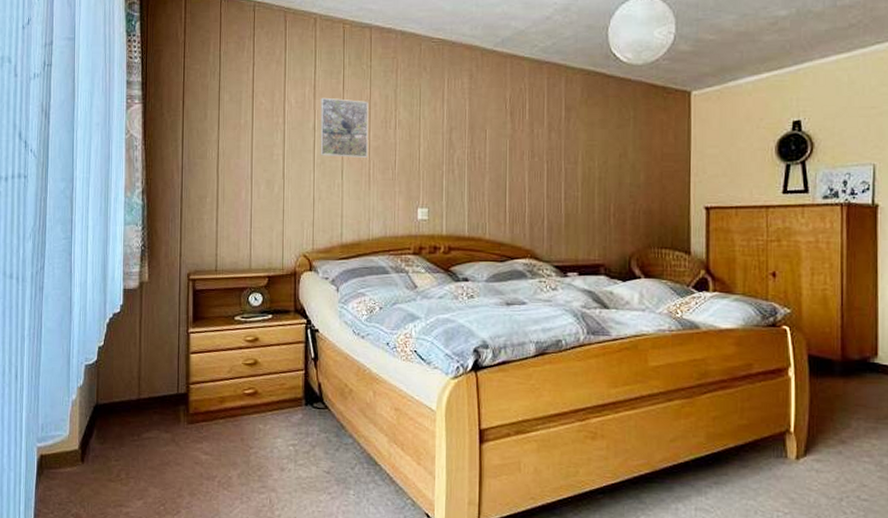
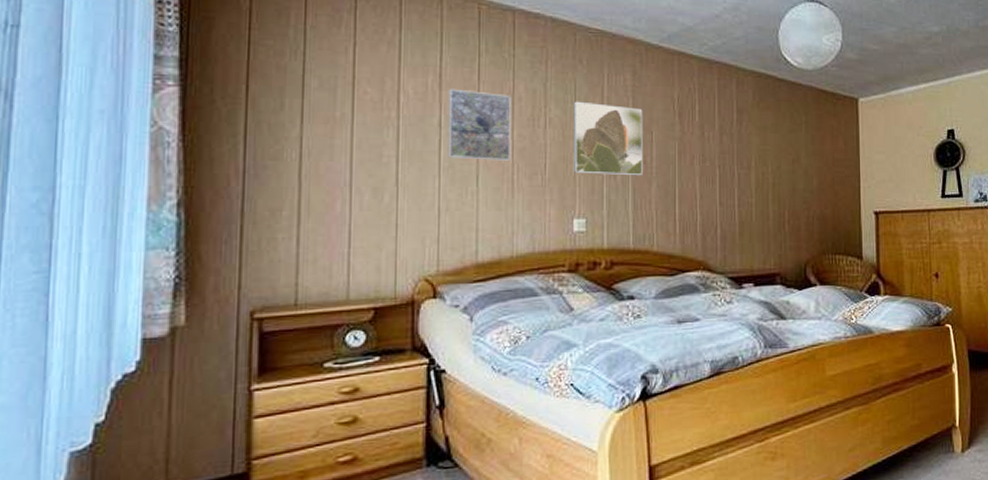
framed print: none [418,104,478,171] -> present [573,101,643,176]

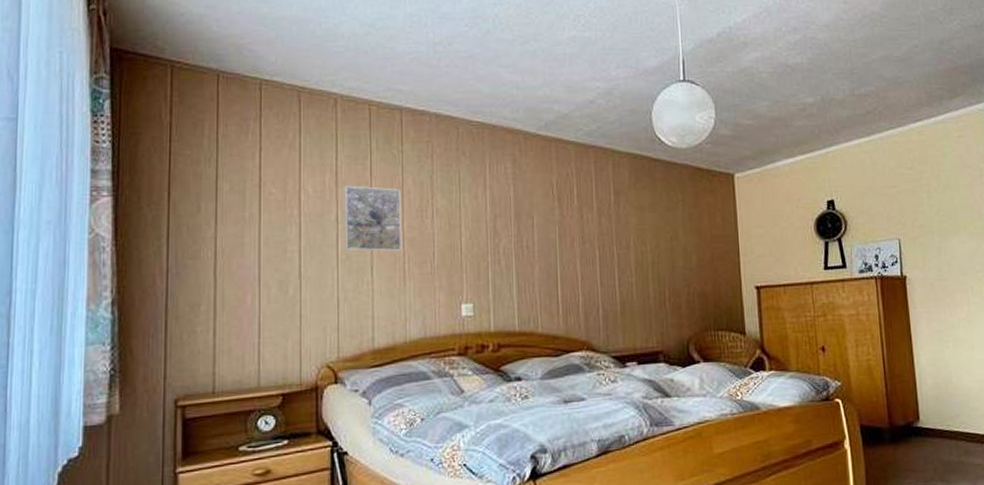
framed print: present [573,101,643,176] -> none [458,191,525,261]

